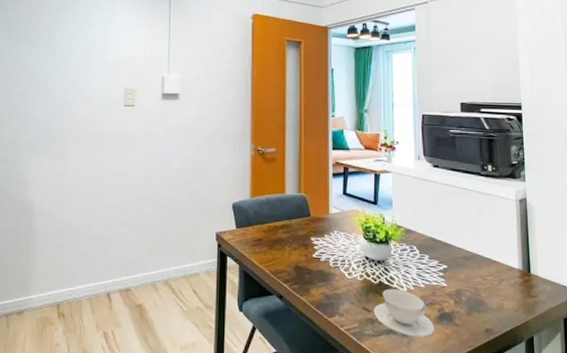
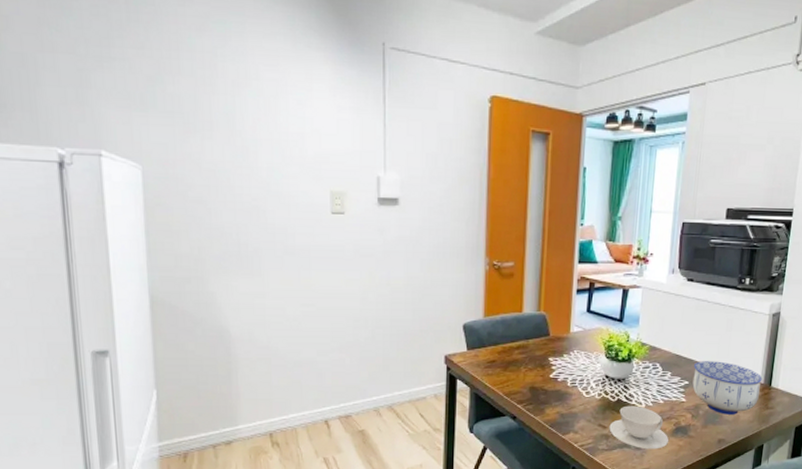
bowl: none [450,245,520,302] -> present [692,361,762,415]

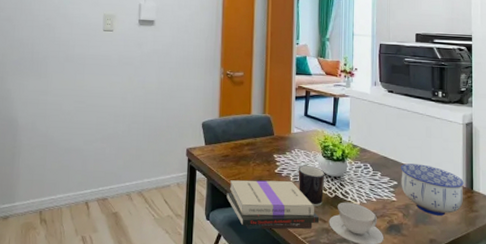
books: none [493,385,599,440] -> present [226,180,320,230]
mug: none [576,369,608,412] -> present [298,166,325,207]

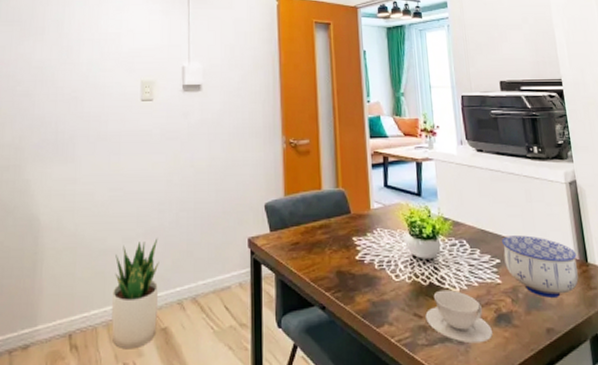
planter: none [73,143,113,226] -> present [111,238,159,350]
books: present [226,180,320,230] -> none [300,268,415,336]
mug: present [298,166,325,207] -> none [383,248,416,299]

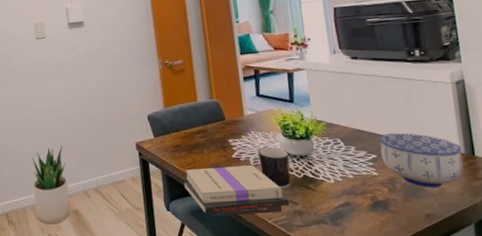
books: none [300,268,415,336] -> present [184,164,290,217]
mug: none [383,248,416,299] -> present [257,147,291,189]
teacup: present [425,289,493,344] -> none [300,181,369,225]

